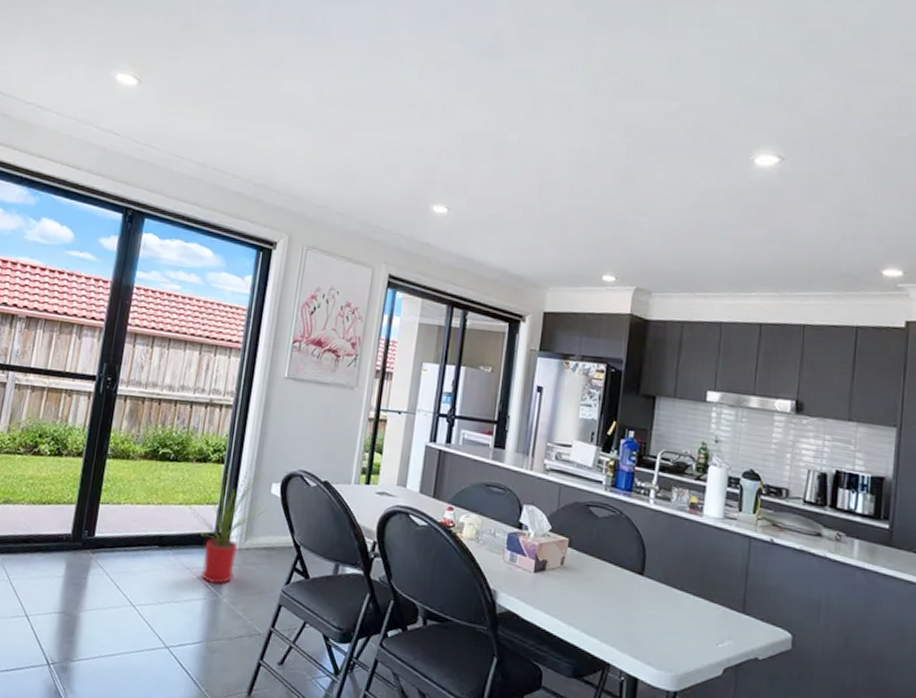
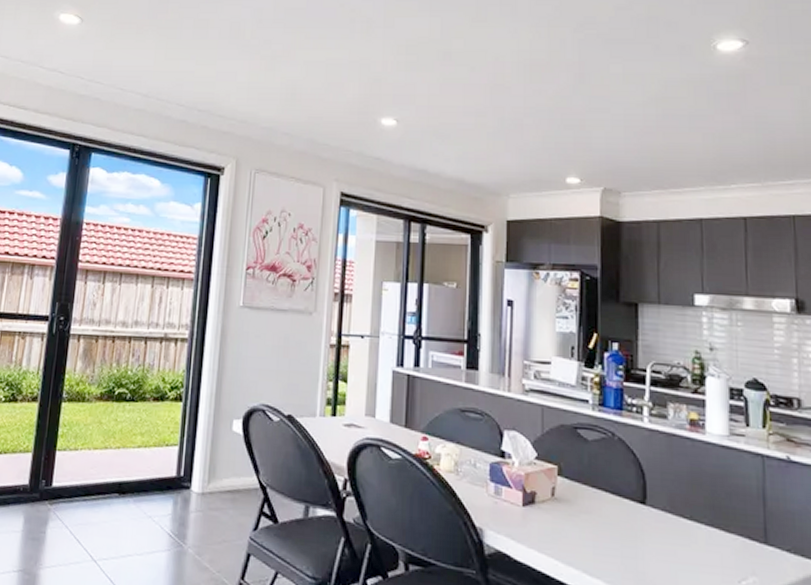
house plant: present [189,462,265,585] -> none [148,400,228,534]

